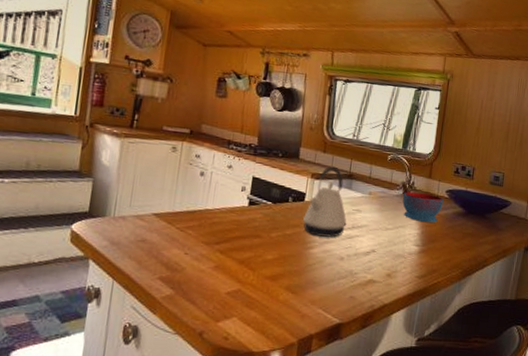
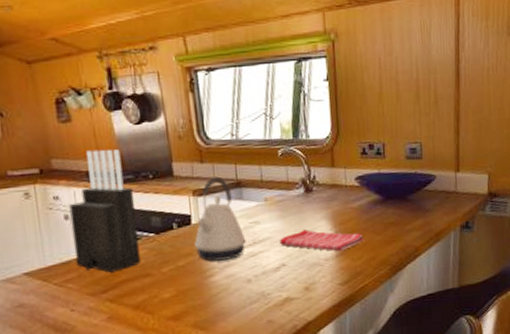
knife block: none [200,123,263,228] -> present [69,149,141,273]
dish towel: none [374,225,445,249] -> present [279,229,365,252]
bowl: present [402,192,444,223] -> none [305,186,355,221]

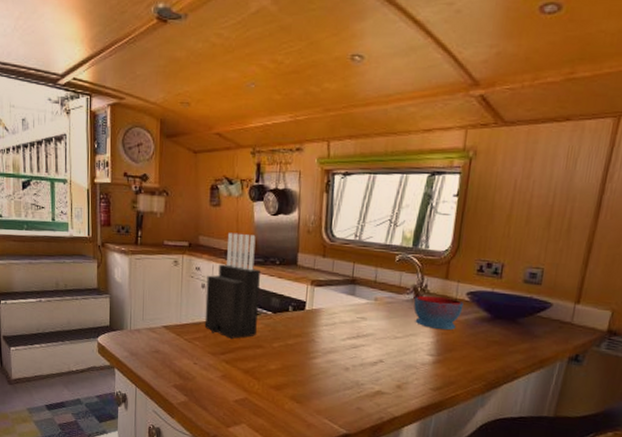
kettle: present [194,176,246,261] -> none [305,271,351,347]
dish towel: present [279,229,365,252] -> none [381,333,465,359]
bowl: none [305,186,355,221] -> present [413,295,464,330]

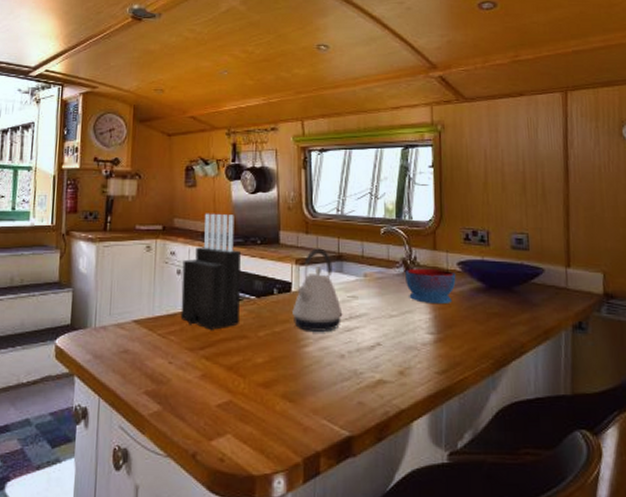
kettle: none [305,271,351,347] -> present [292,248,343,331]

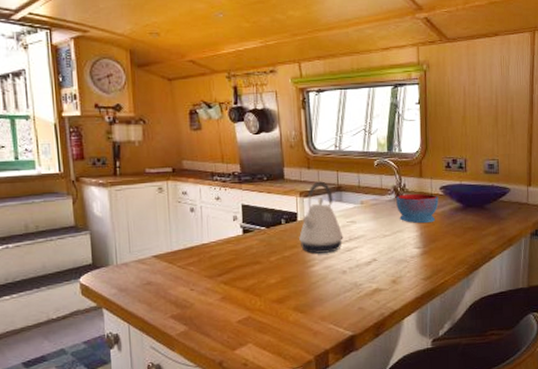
knife block: present [180,213,241,330] -> none [195,154,252,259]

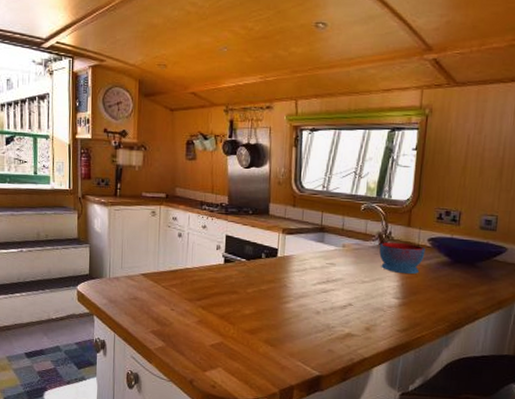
kettle: present [299,181,344,254] -> none [277,220,321,292]

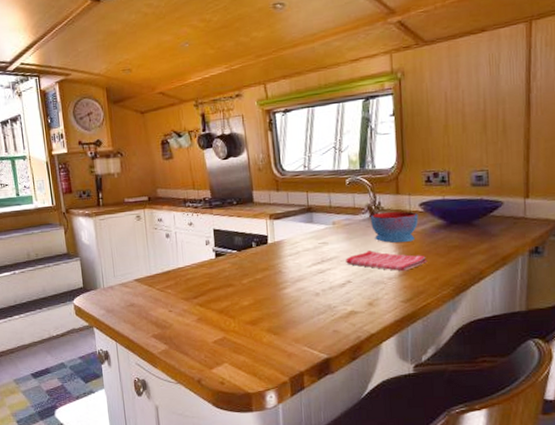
dish towel: none [350,277,428,302] -> present [346,250,428,272]

